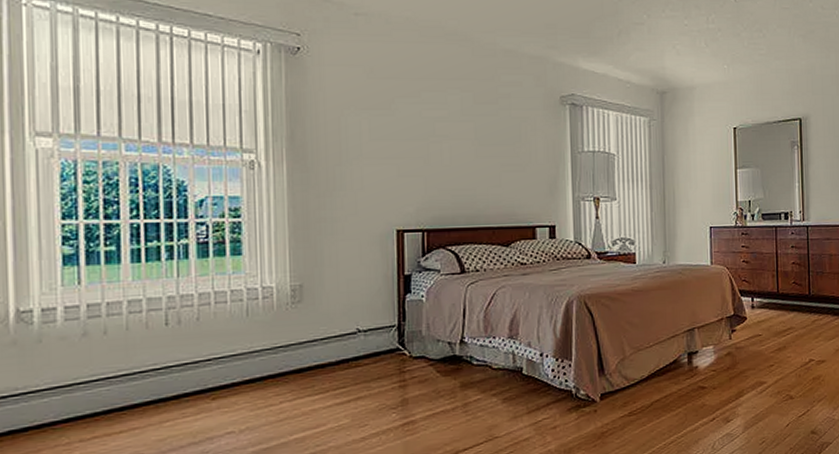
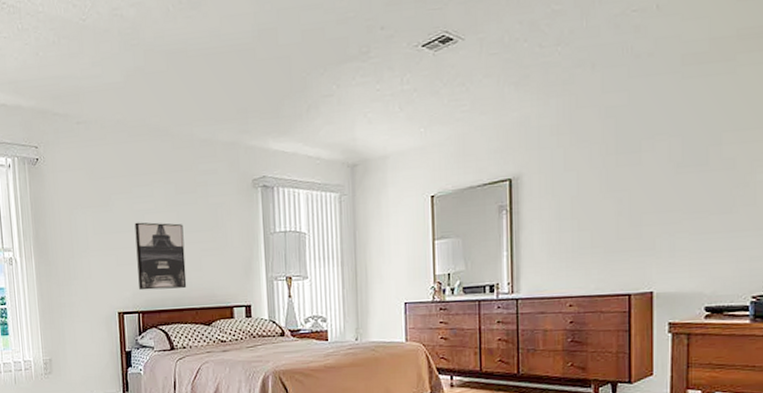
wall art: none [422,130,483,206] -> present [134,222,187,291]

